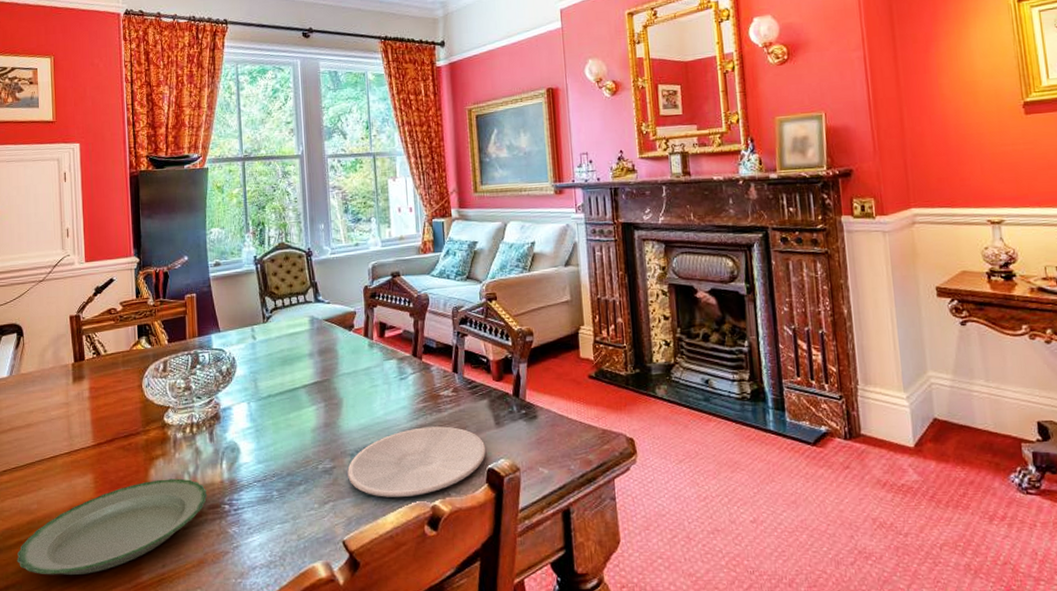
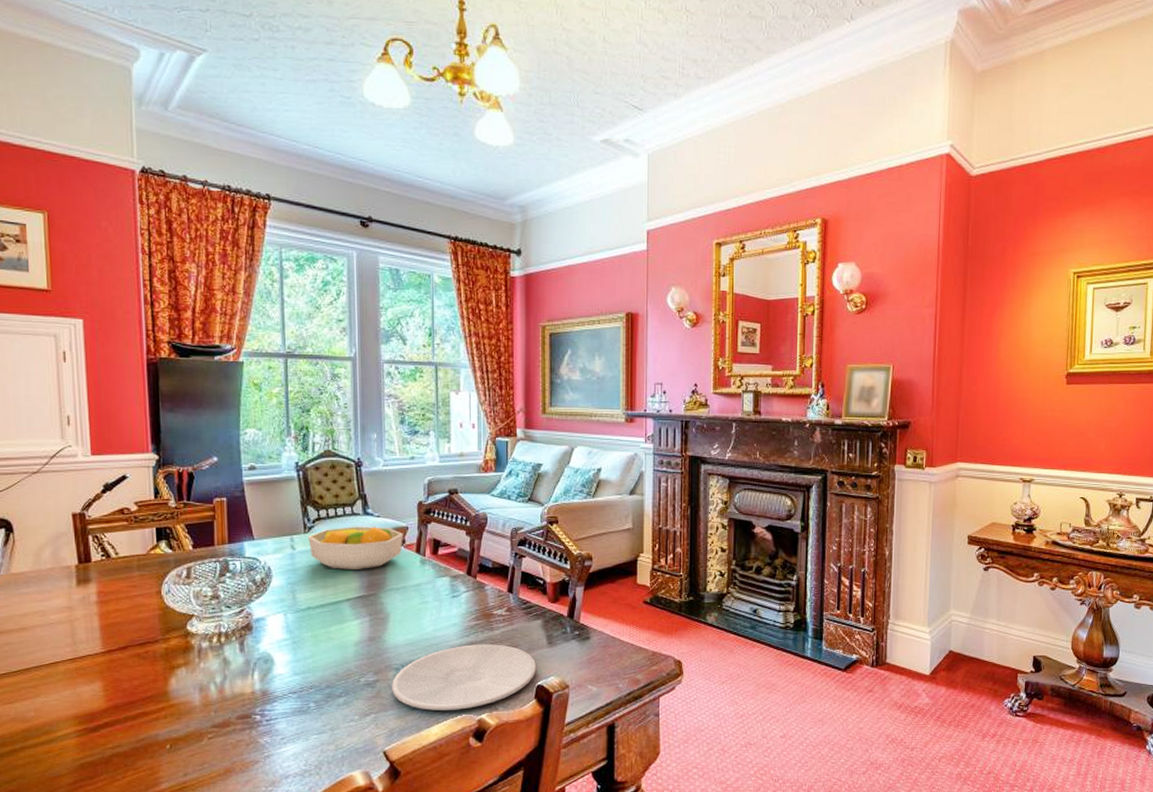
plate: present [17,478,208,575] -> none [10,688,237,784]
fruit bowl: none [267,313,352,357] -> present [308,526,403,571]

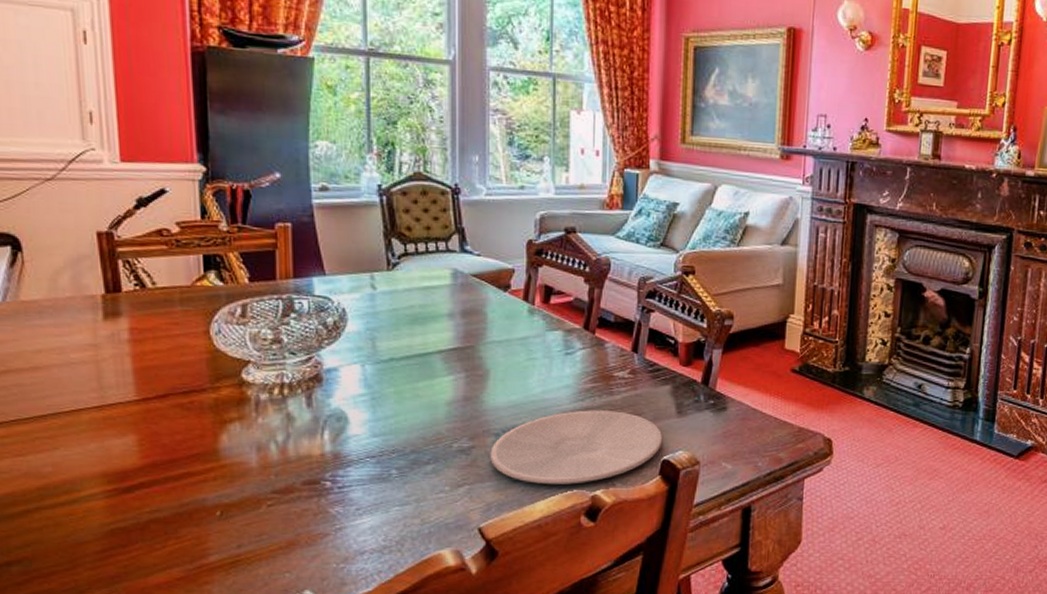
fruit bowl: present [308,526,403,571] -> none [392,265,508,318]

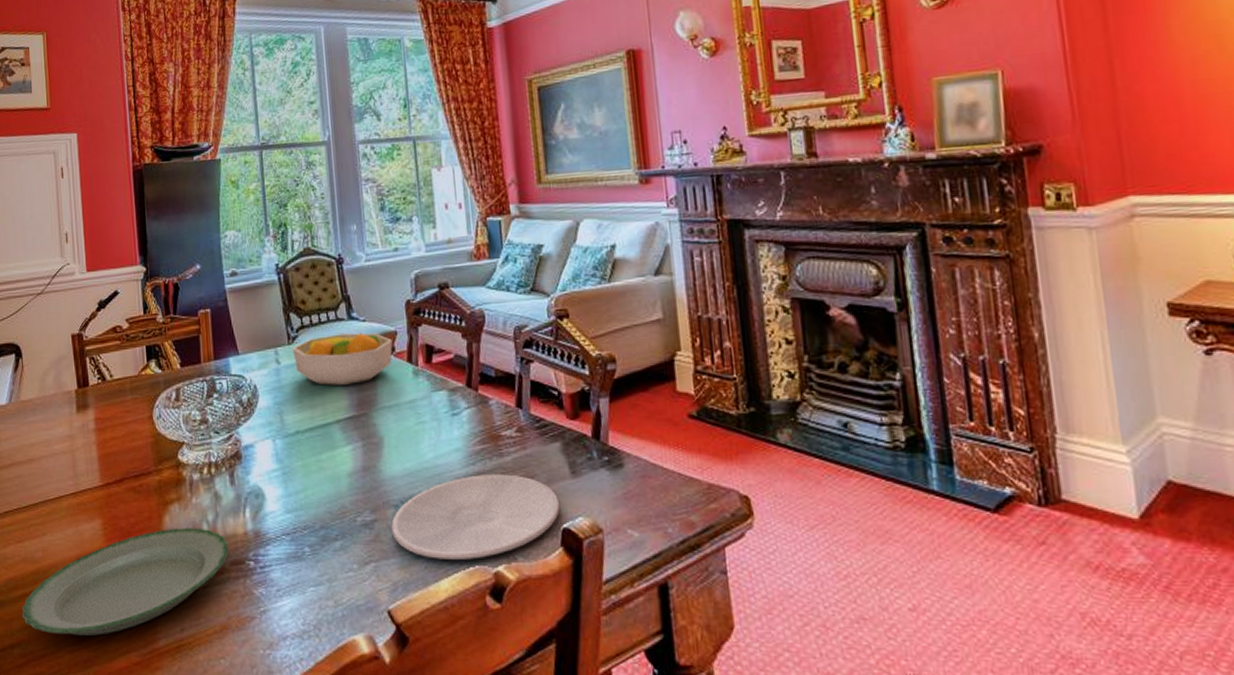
plate: none [22,447,302,552] -> present [21,528,230,636]
fruit bowl: none [392,265,508,318] -> present [292,333,393,386]

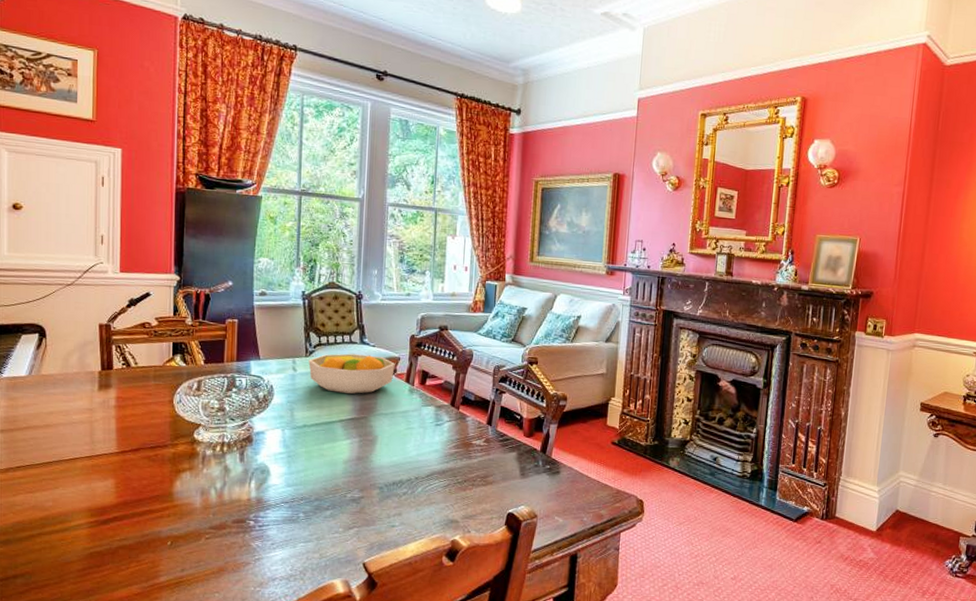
plate: present [21,528,230,636] -> none [27,491,233,571]
plate: present [391,474,560,560] -> none [375,470,509,530]

